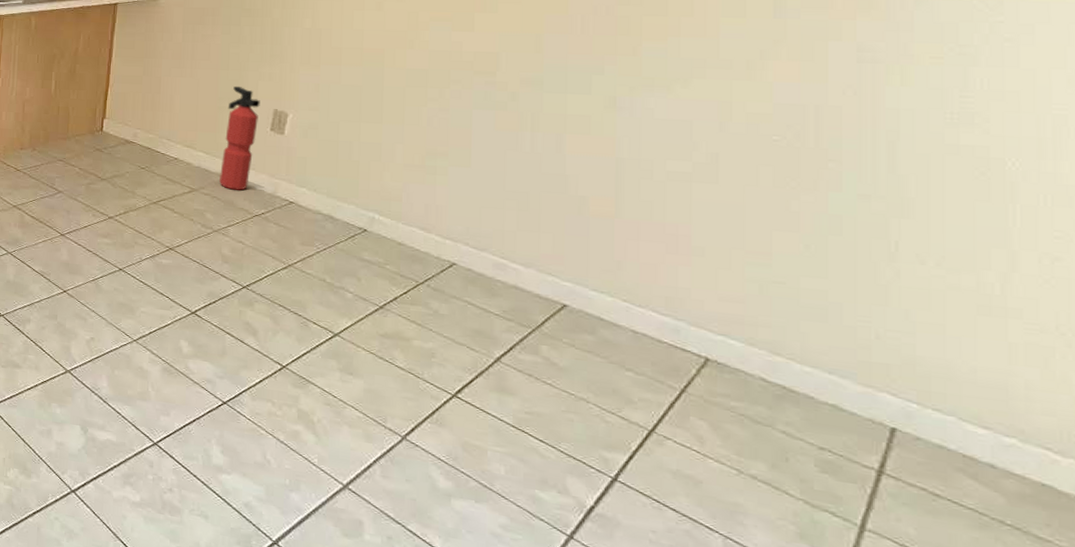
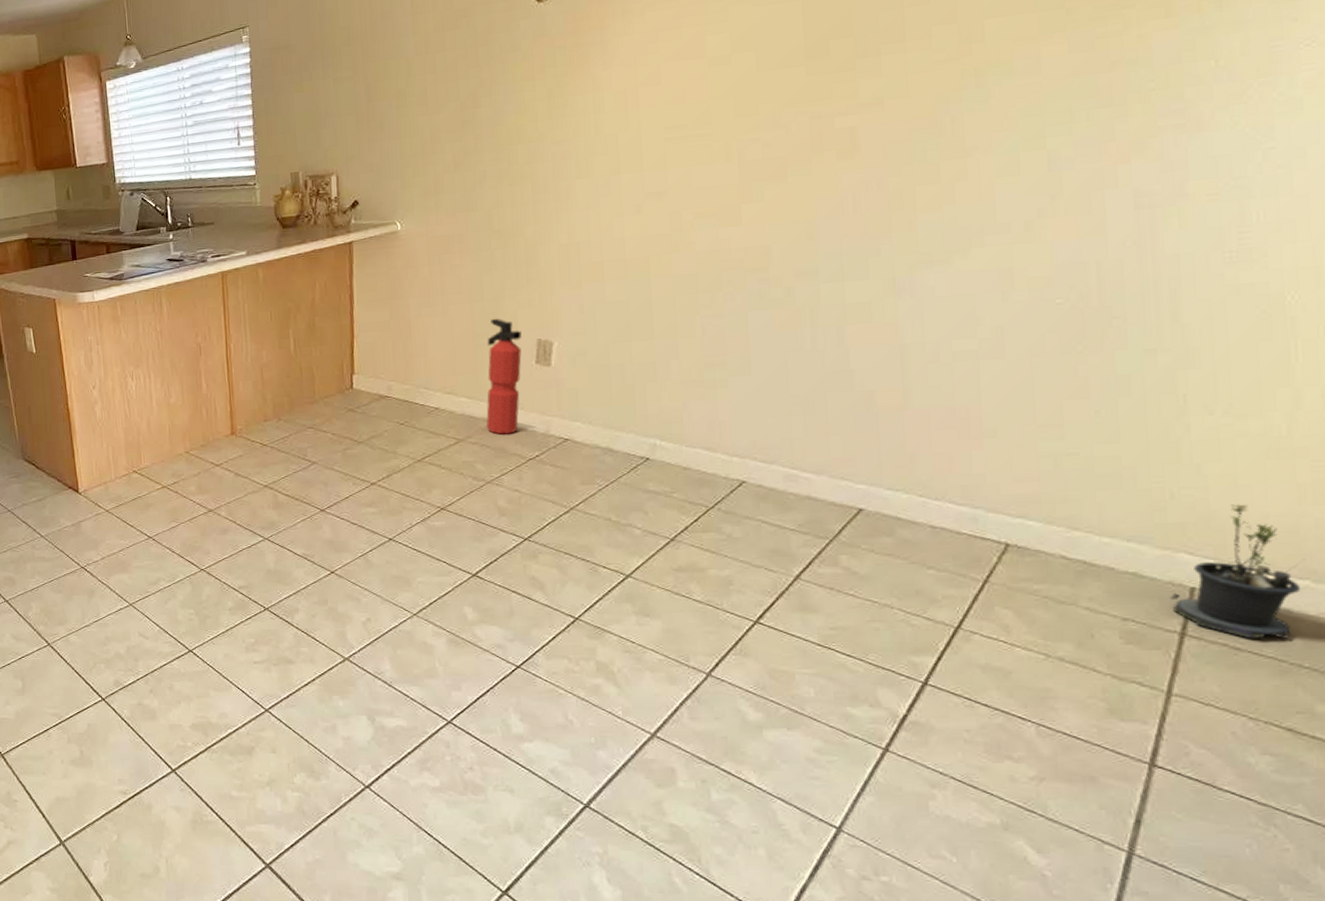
potted plant: none [868,353,1007,495] -> present [1169,504,1301,640]

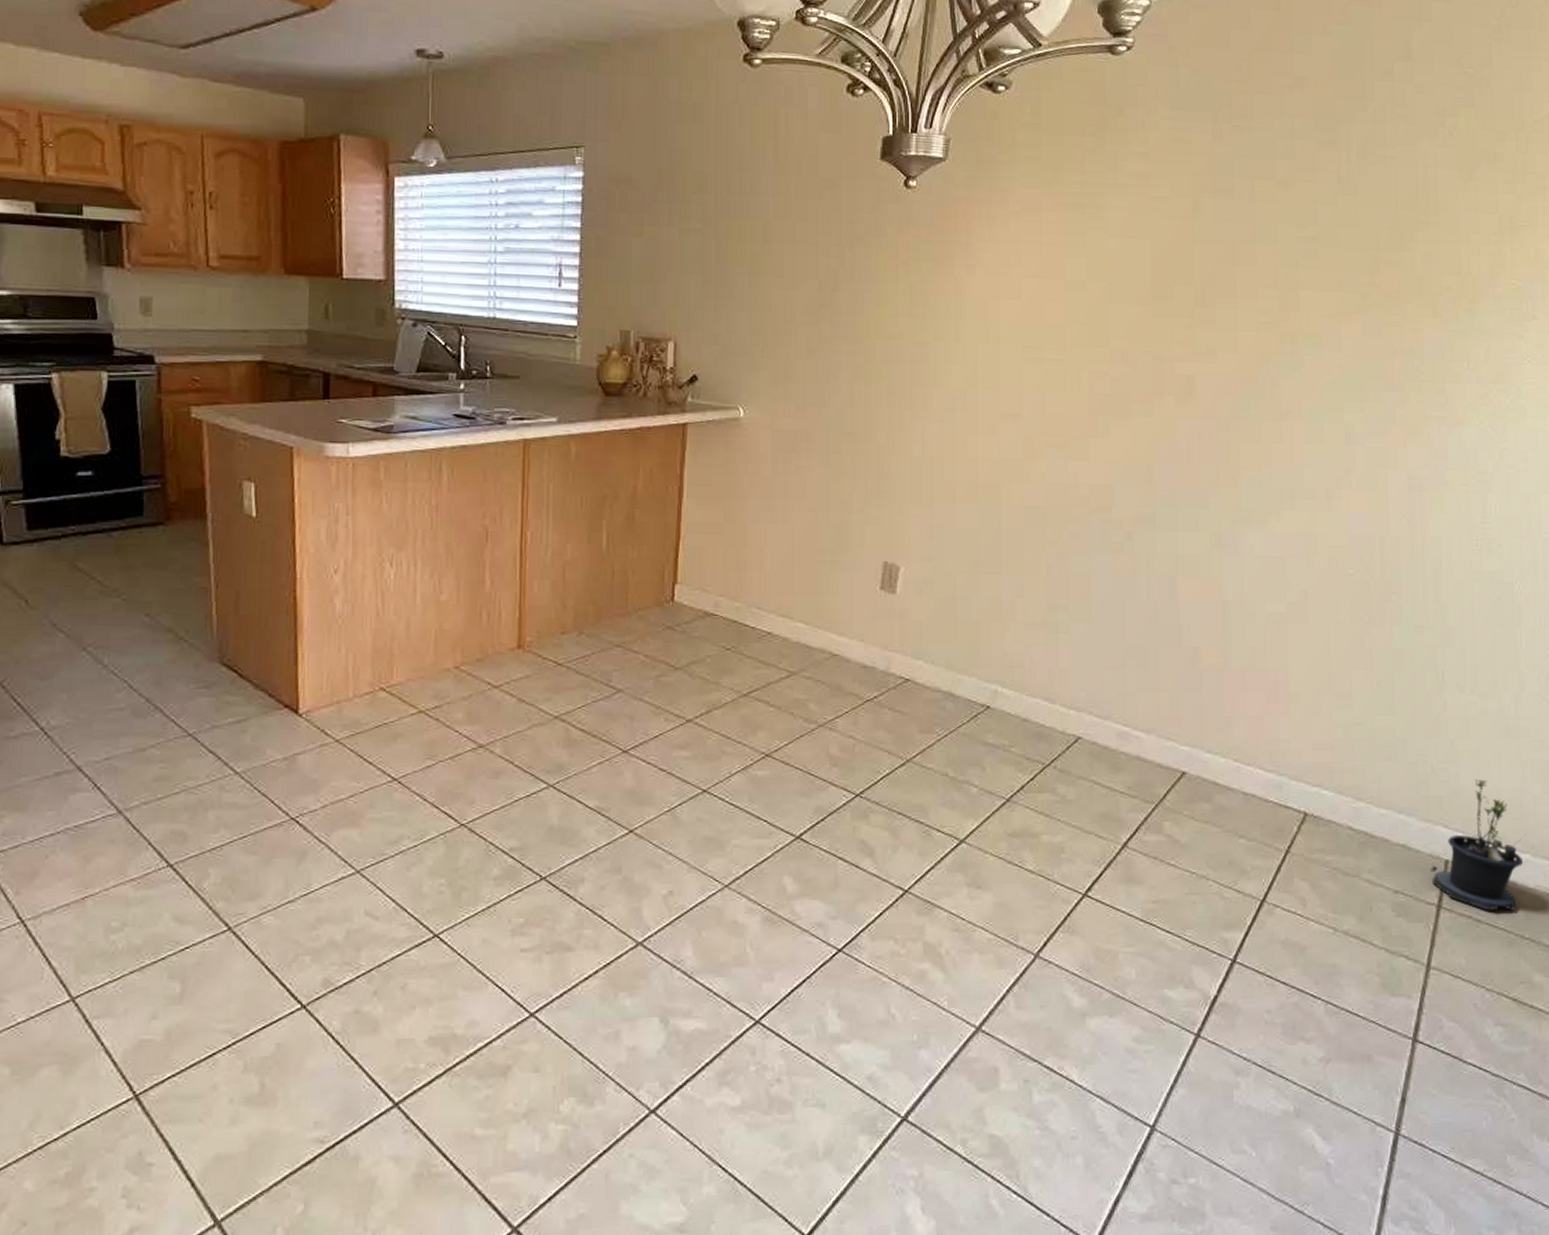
fire extinguisher: present [486,318,522,435] -> none [823,532,867,670]

